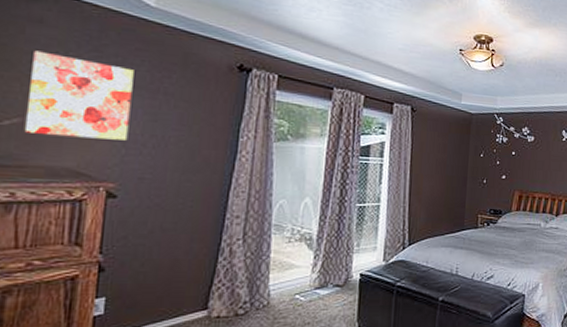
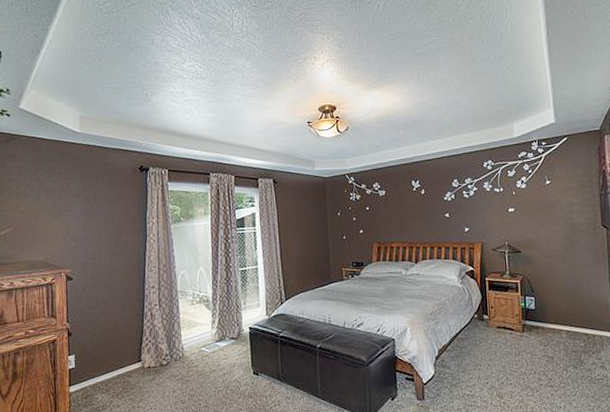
wall art: present [24,50,134,141] -> none [12,178,74,239]

